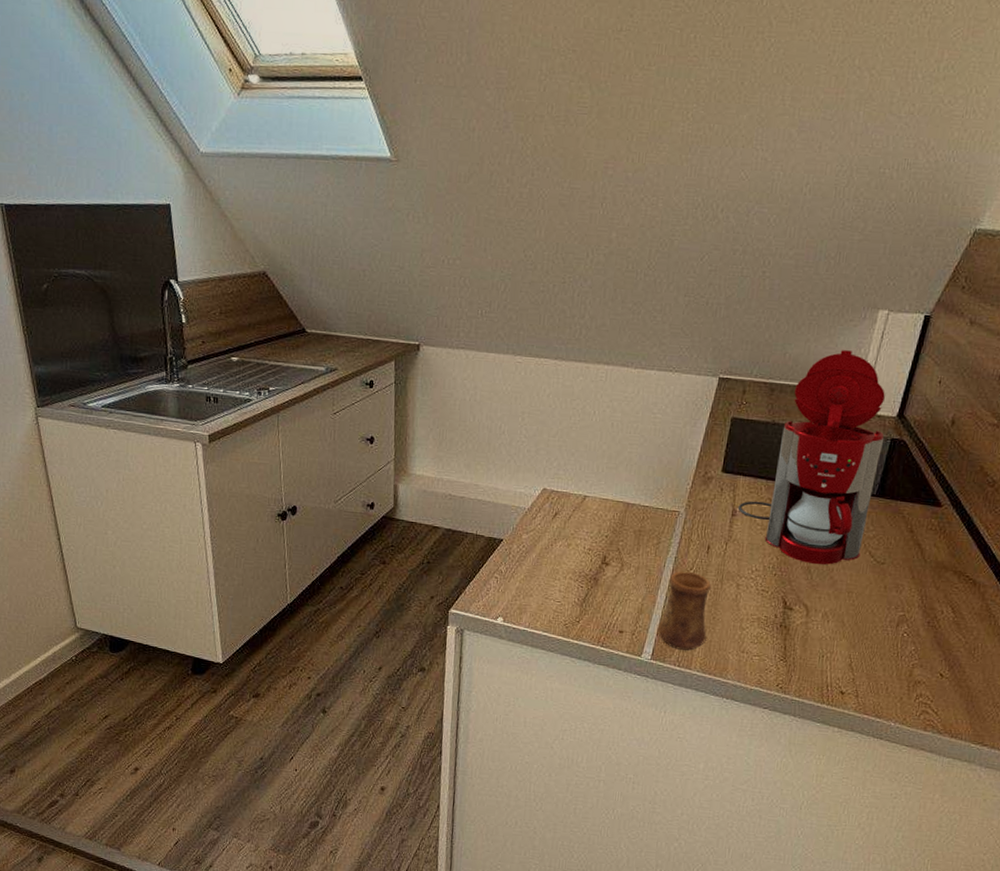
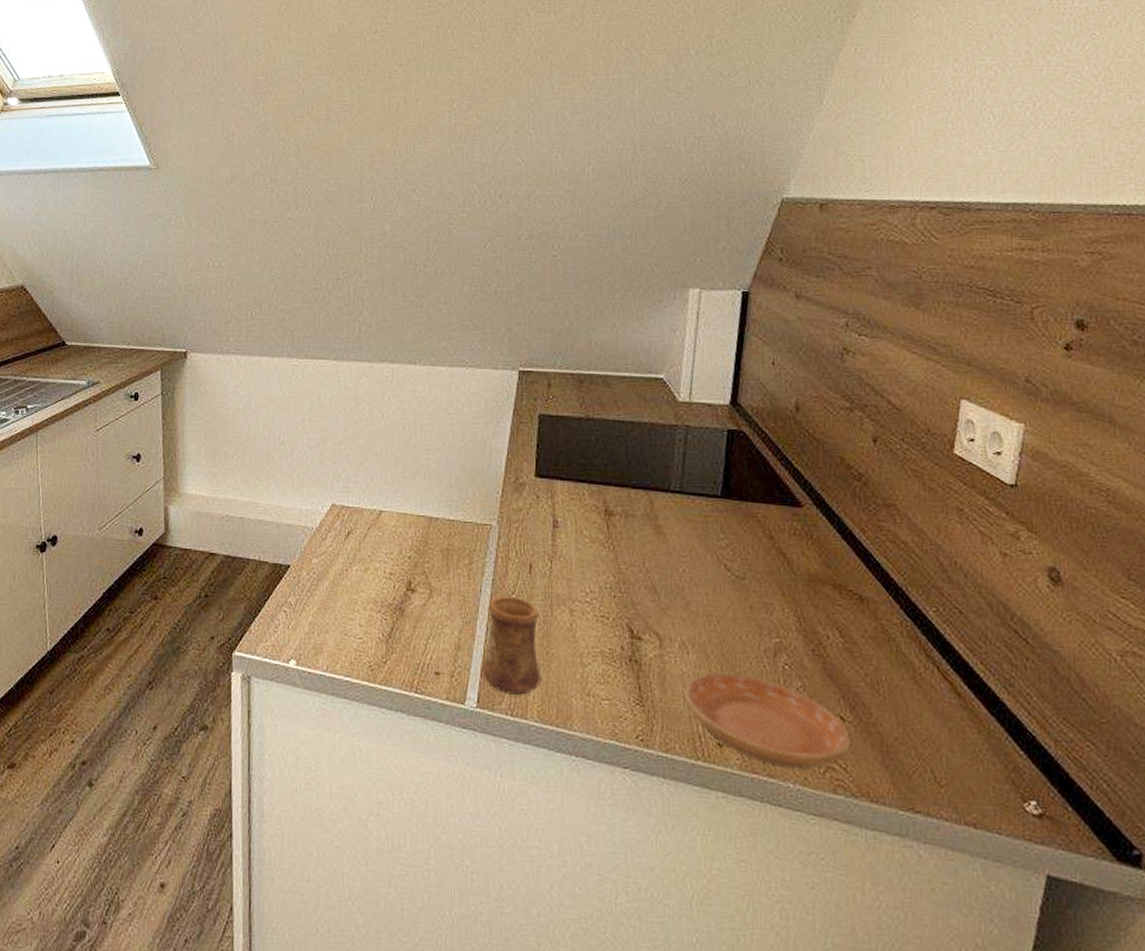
coffee maker: present [737,350,885,565] -> none [559,334,719,583]
saucer: none [820,637,945,712] -> present [685,672,851,769]

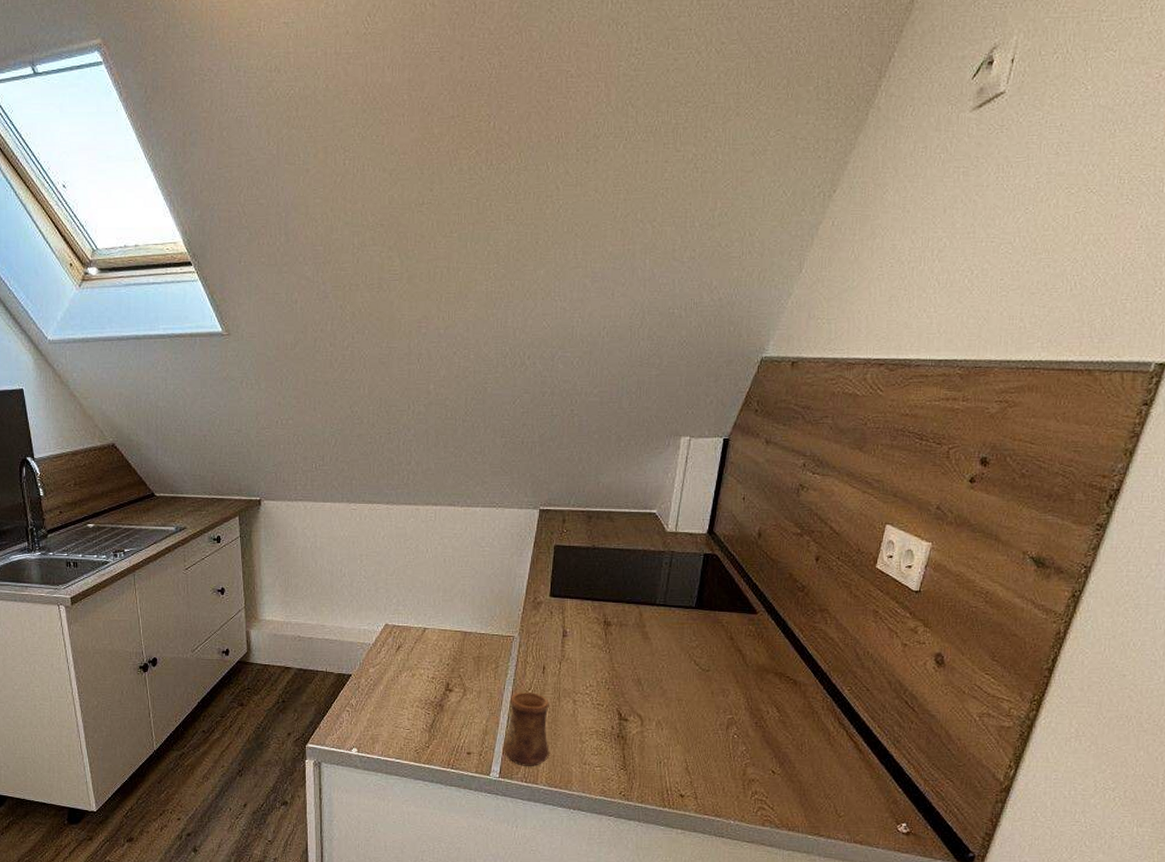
saucer: present [685,672,851,769] -> none [658,742,778,810]

